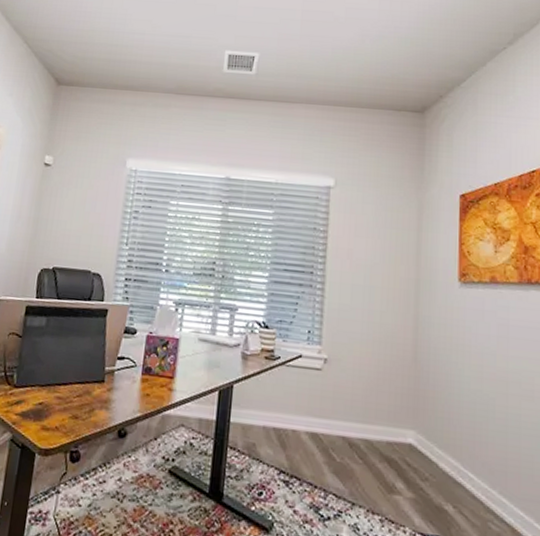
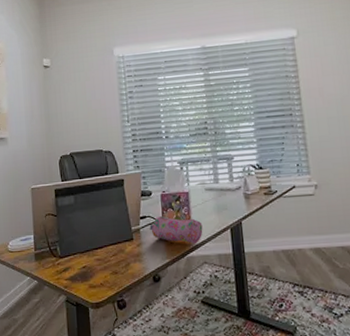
pencil case: none [126,360,188,401] -> present [149,215,203,244]

